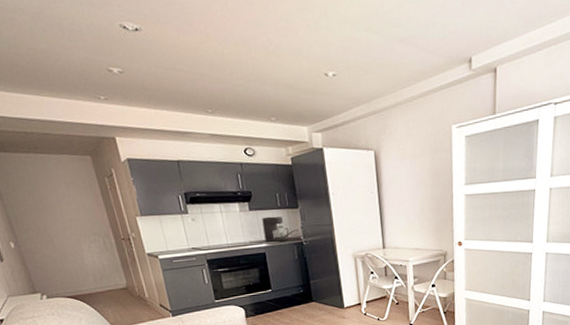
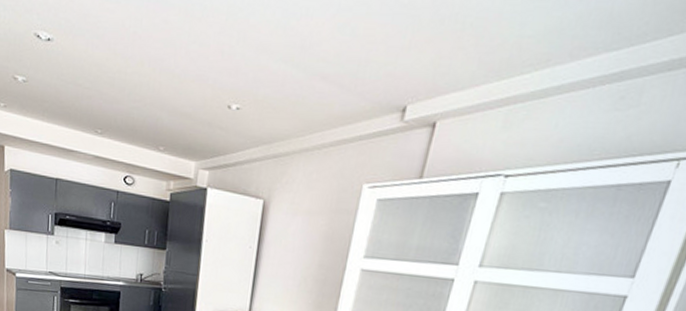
coffee maker: present [262,216,290,243] -> none [123,253,151,284]

